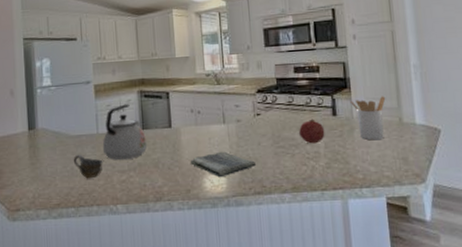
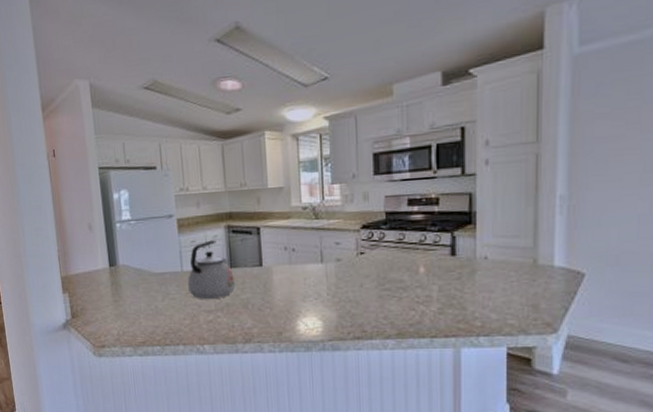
cup: present [73,154,103,179] -> none [157,292,189,318]
dish towel: present [190,151,257,178] -> none [282,293,357,321]
fruit: present [299,119,325,144] -> none [409,259,440,287]
utensil holder: present [350,96,386,141] -> none [475,233,519,285]

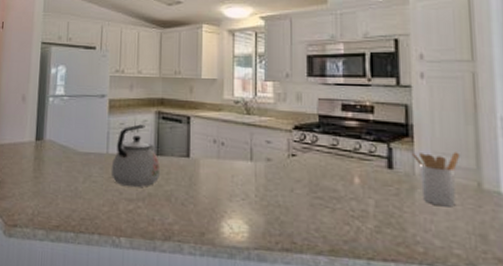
utensil holder: none [475,233,519,285] -> present [412,152,461,207]

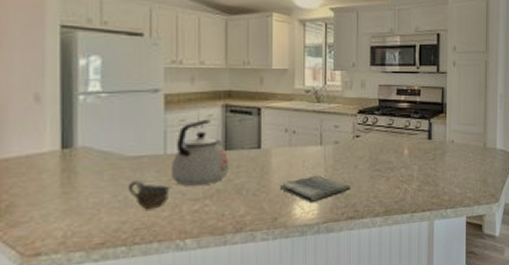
cup: none [78,173,110,203] -> present [128,179,170,210]
dish towel: none [207,193,287,224] -> present [279,175,351,204]
utensil holder: present [412,152,461,207] -> none [445,122,475,164]

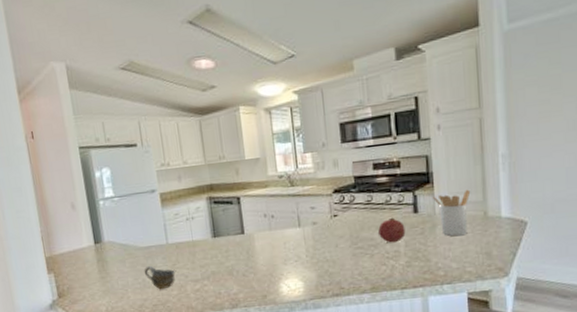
kettle: present [170,119,230,187] -> none [173,211,220,270]
dish towel: present [279,175,351,204] -> none [265,255,334,282]
fruit: none [396,142,420,167] -> present [378,217,406,243]
utensil holder: none [445,122,475,164] -> present [433,189,471,237]

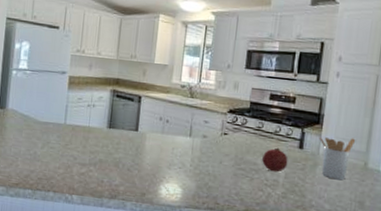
cup: present [144,265,175,290] -> none [37,140,66,166]

